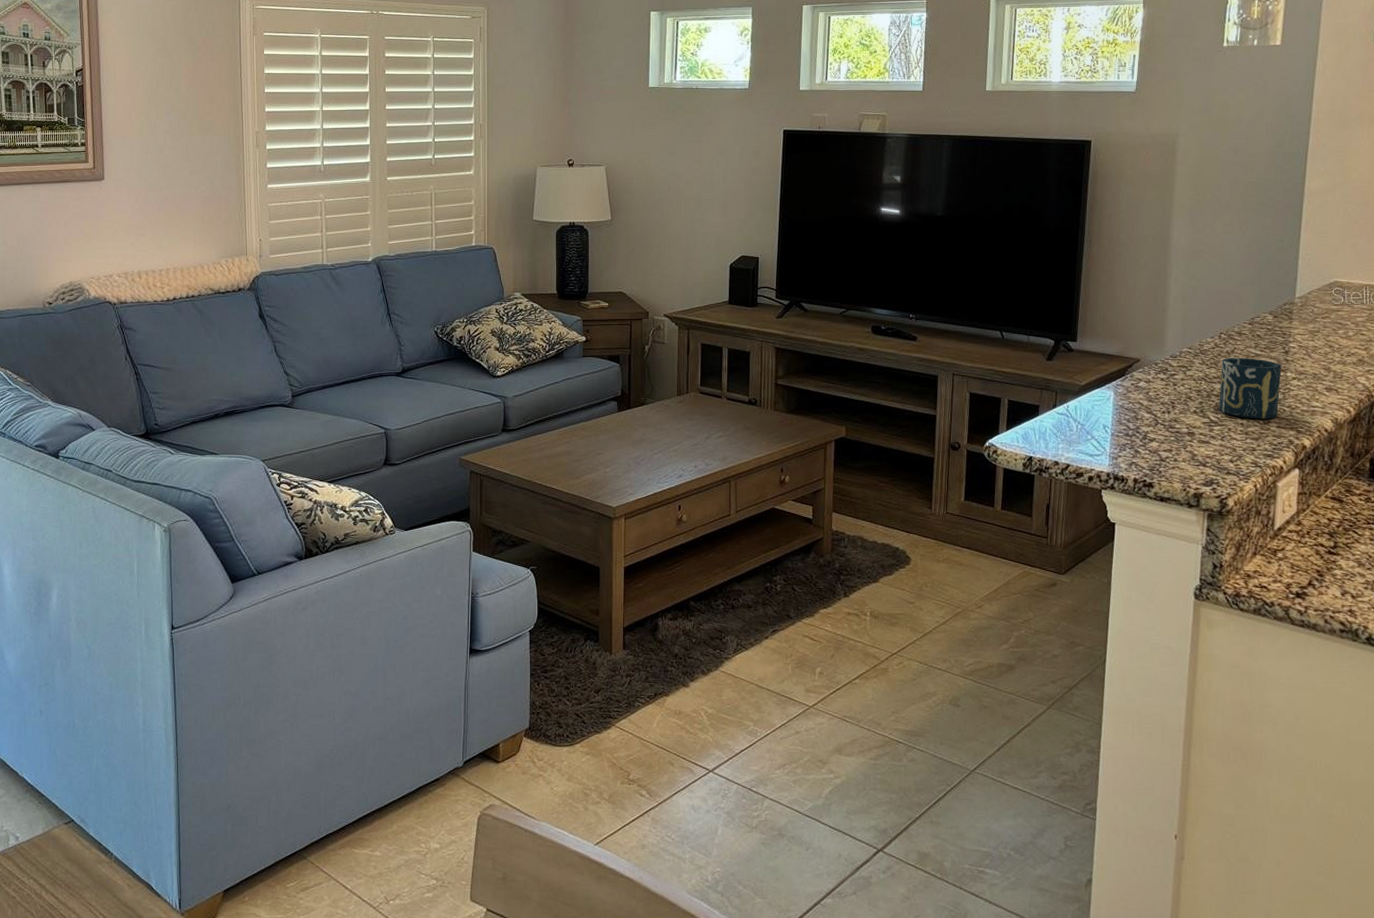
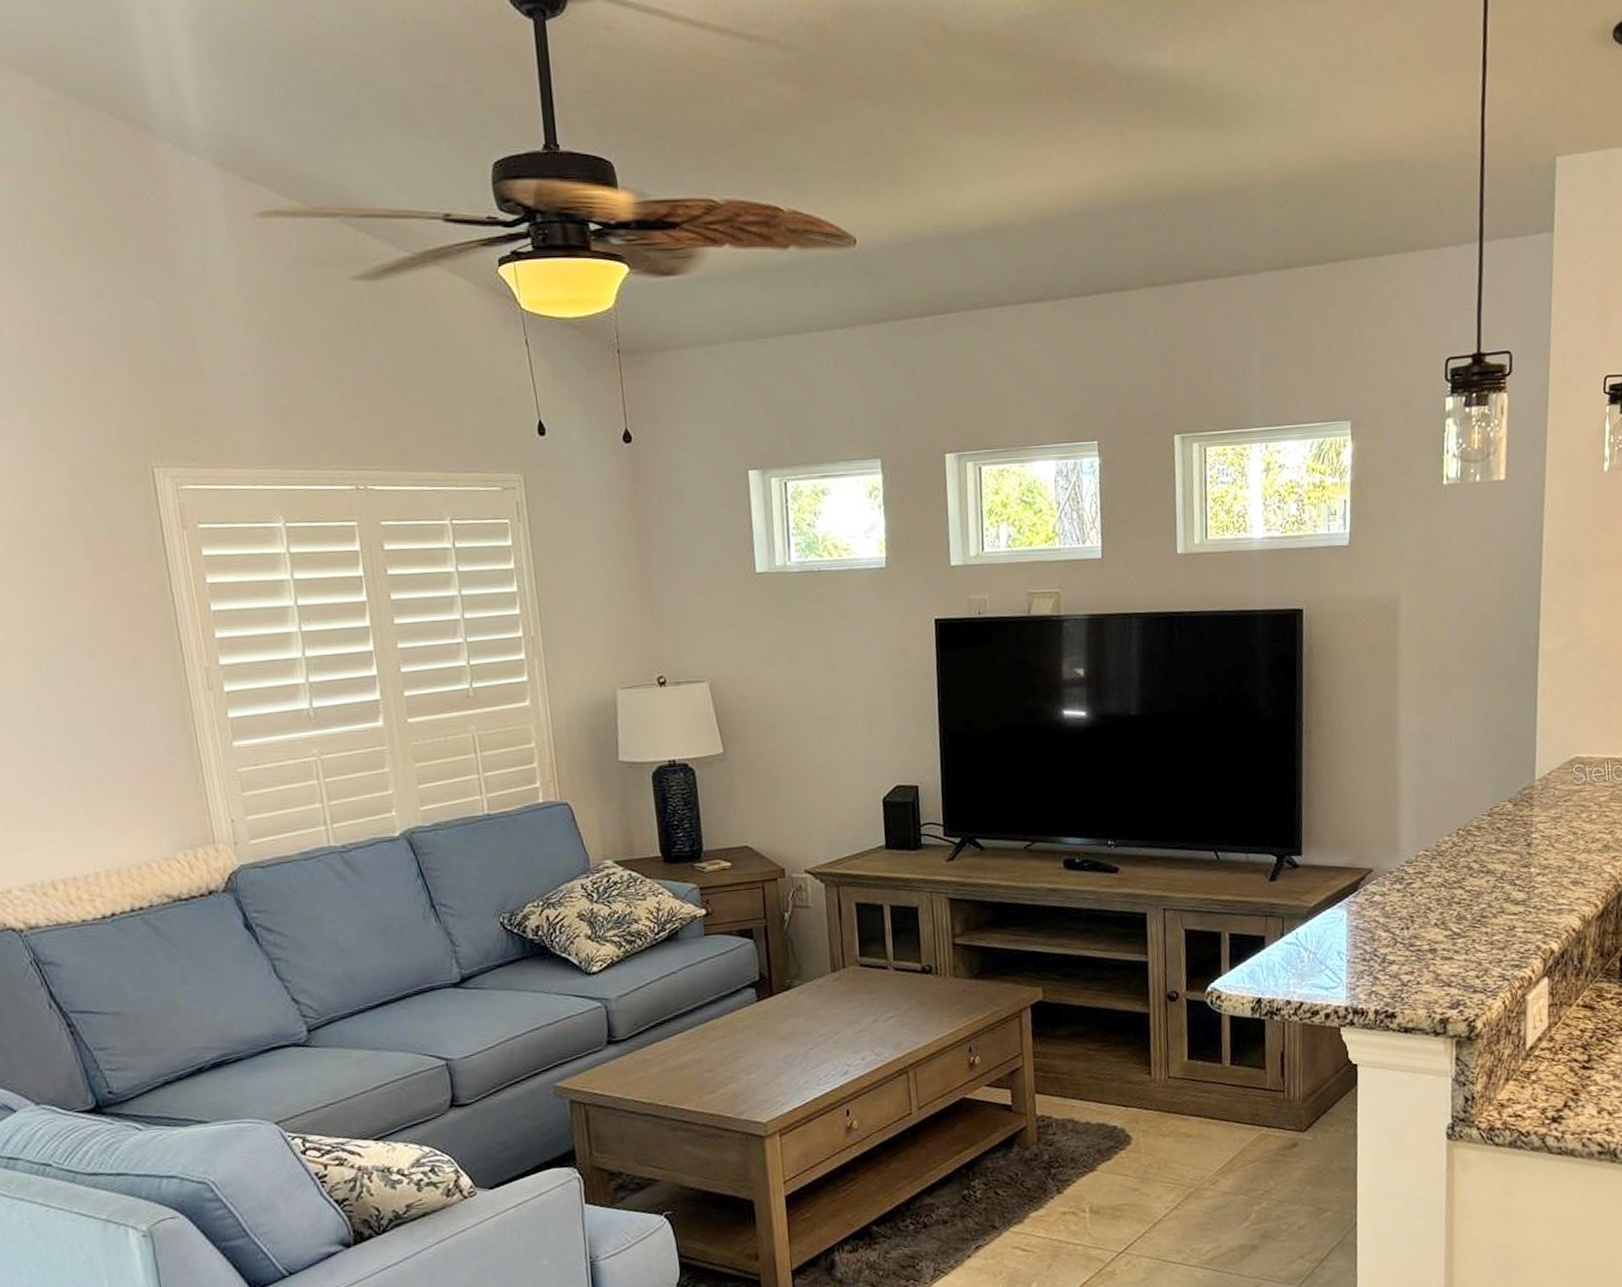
cup: present [1218,357,1282,419] -> none [1460,855,1525,926]

